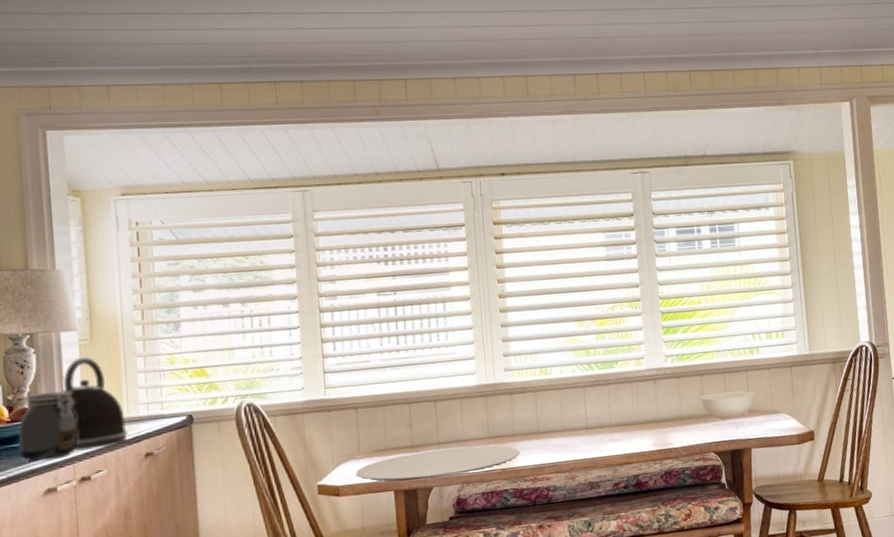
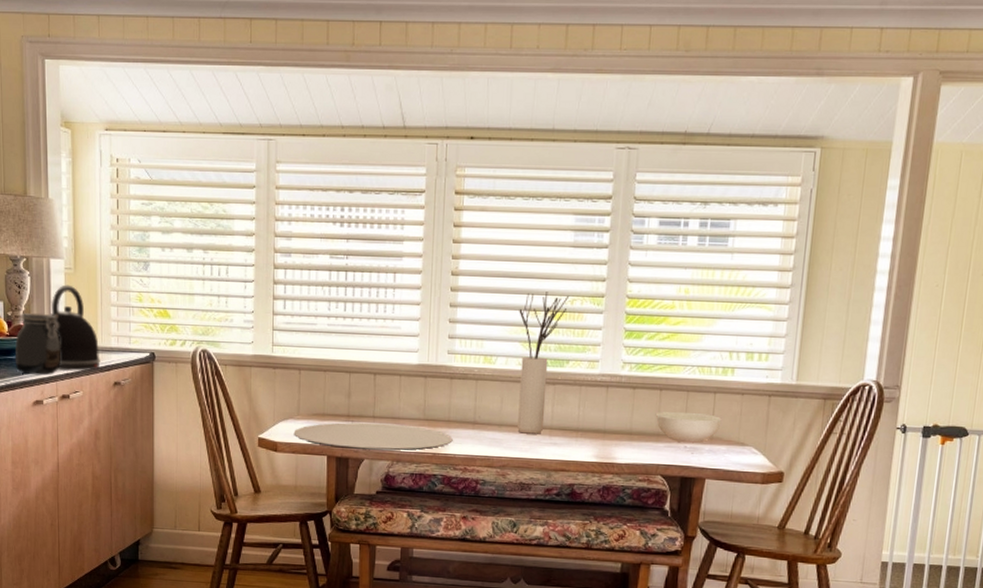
vase: none [566,302,610,435] -> present [517,292,570,434]

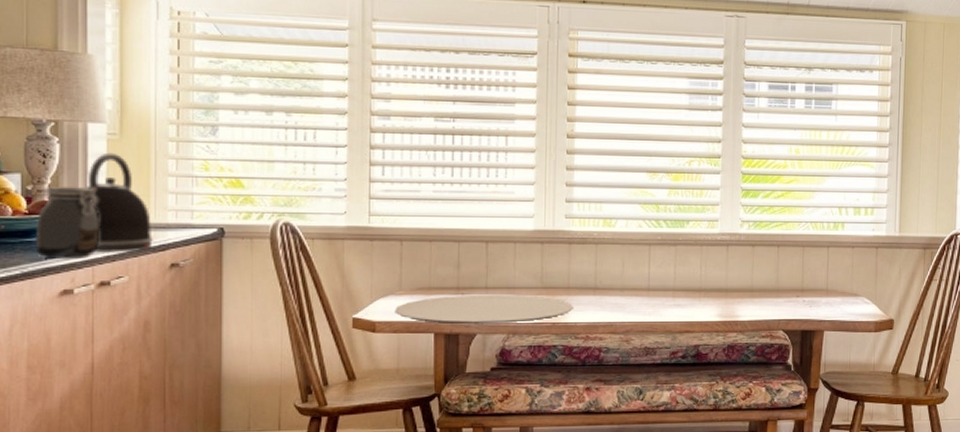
vase: present [517,292,570,434] -> none [637,153,687,297]
bowl: present [656,411,722,443] -> none [775,266,836,296]

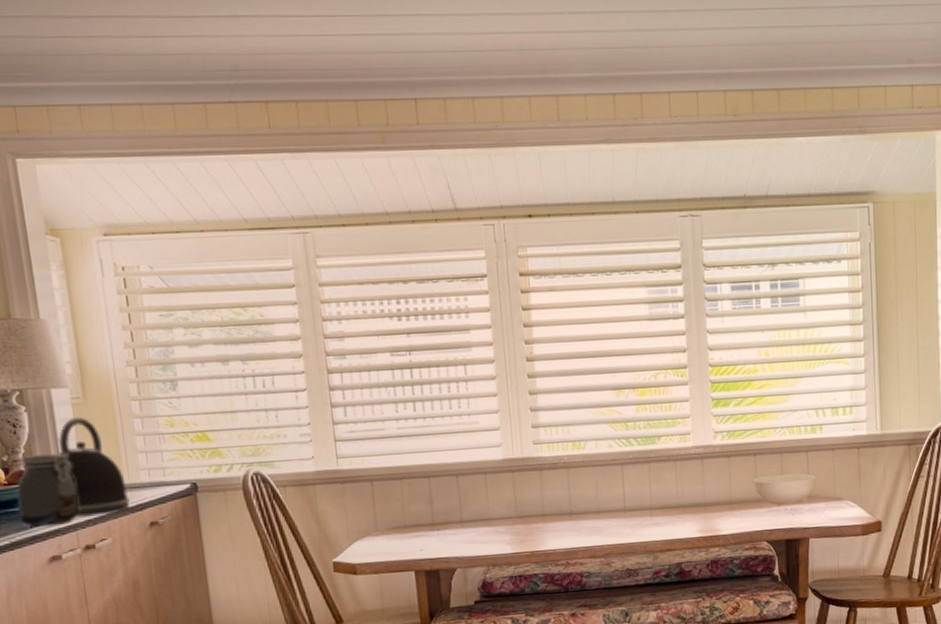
placemat: present [394,294,573,323] -> none [373,526,551,560]
bowl: none [775,266,836,296] -> present [754,474,817,505]

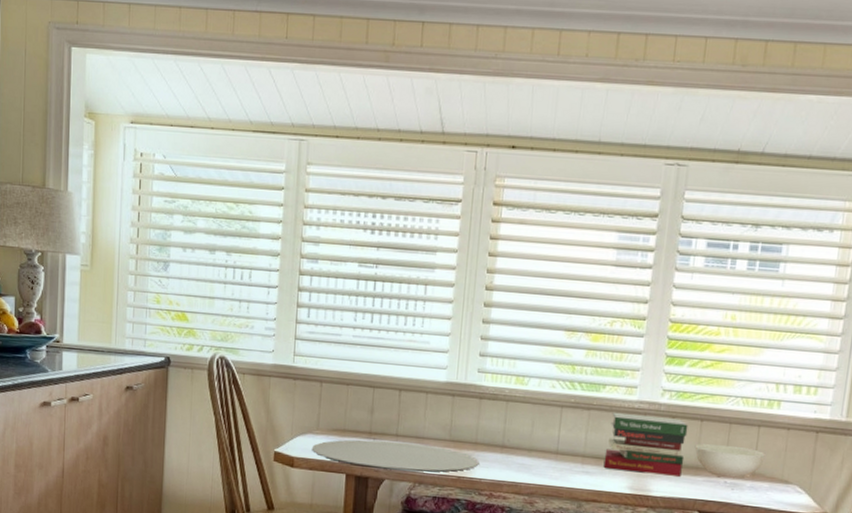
jar: present [16,453,79,528] -> none [25,309,73,377]
kettle: present [59,416,130,519] -> none [64,282,113,374]
placemat: none [373,526,551,560] -> present [311,439,479,472]
books: none [670,457,746,516] -> present [603,412,688,477]

